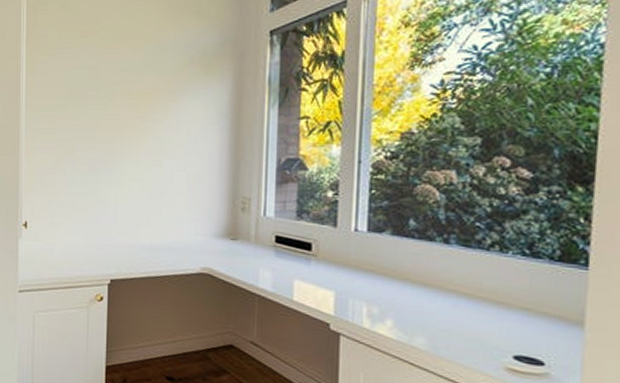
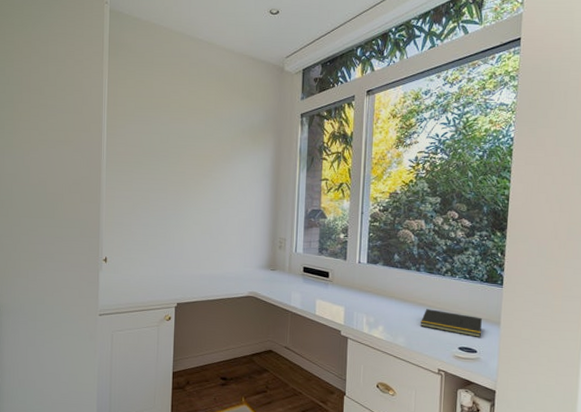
notepad: none [451,298,553,343] -> present [421,309,482,337]

